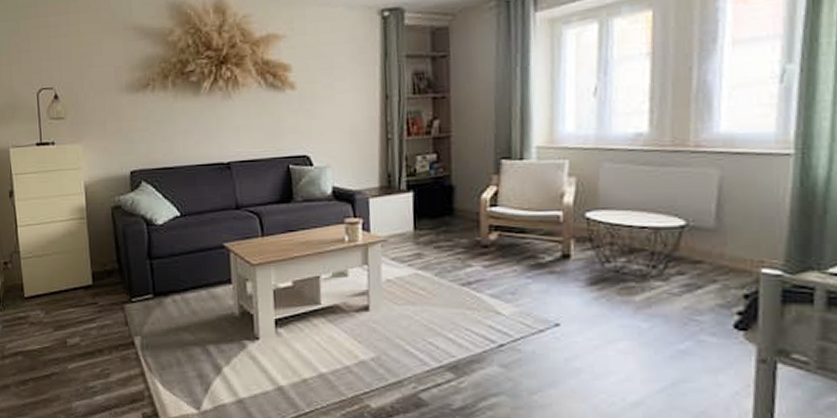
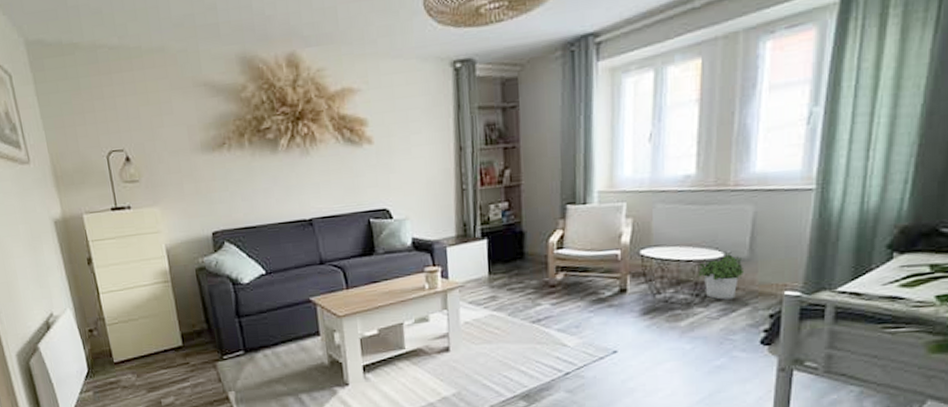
potted plant: none [654,220,710,274] -> present [698,252,743,300]

